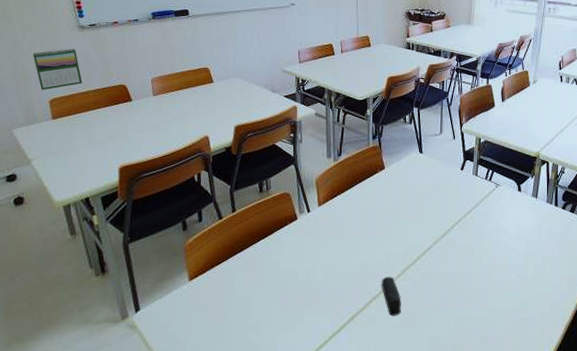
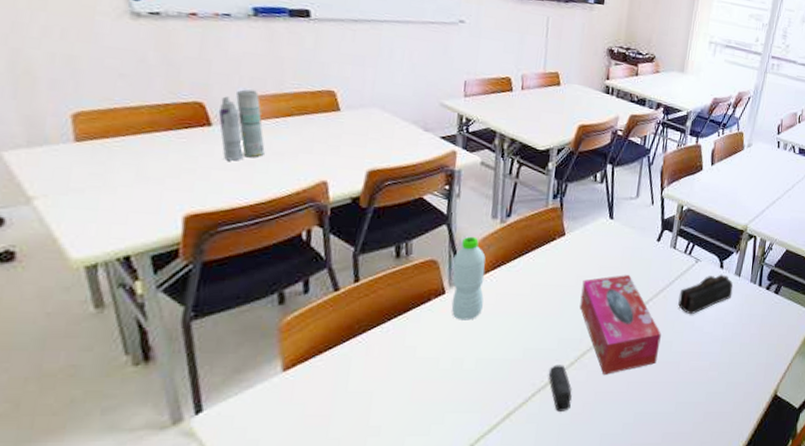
calendar: present [32,48,83,90] -> none [46,41,132,99]
aerosol can: none [135,73,166,125] -> present [218,89,265,161]
water bottle: none [300,173,326,241] -> present [451,236,486,320]
tissue box: none [401,200,471,285] -> present [579,275,661,375]
pencil case: none [484,196,532,233] -> present [678,274,733,315]

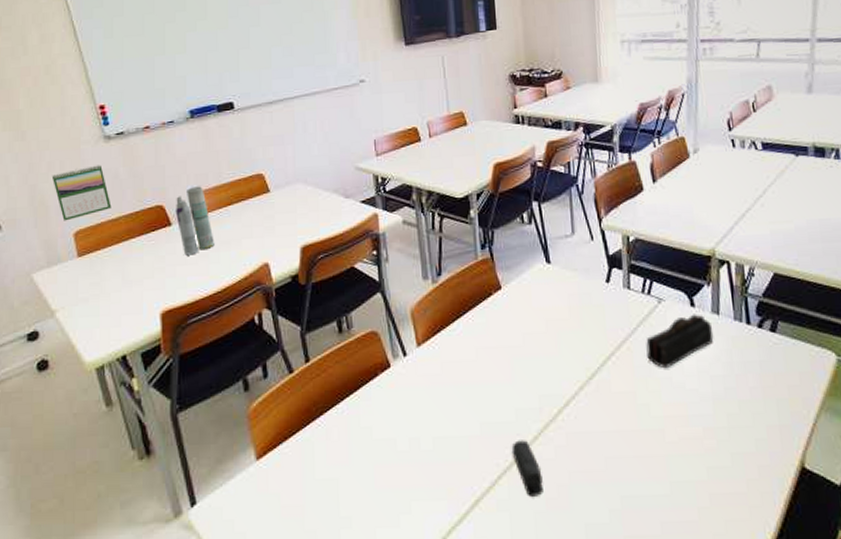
calendar: none [46,41,132,99] -> present [51,165,112,221]
water bottle: present [451,236,486,320] -> none [392,301,430,395]
tissue box: present [579,275,661,375] -> none [530,327,635,450]

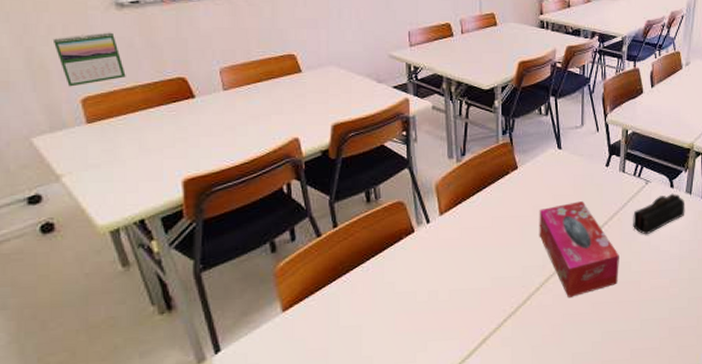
aerosol can: present [175,186,214,256] -> none [198,62,242,127]
stapler: present [511,440,543,497] -> none [517,291,541,334]
tissue box: none [530,327,635,450] -> present [539,201,619,297]

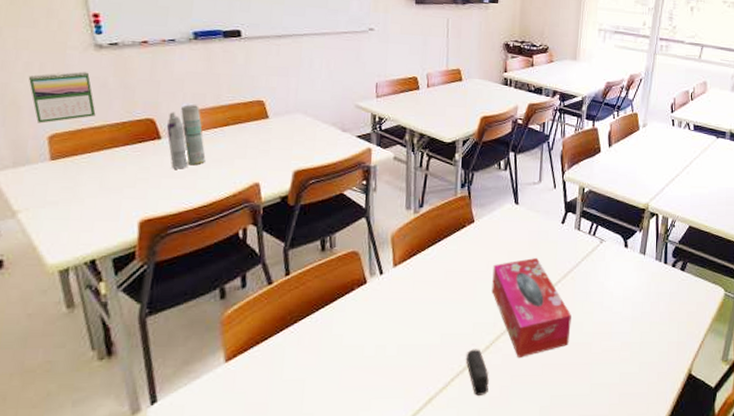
aerosol can: none [198,62,242,127] -> present [166,105,206,169]
stapler: none [517,291,541,334] -> present [465,349,489,396]
pencil case: present [633,193,685,235] -> none [586,253,639,295]

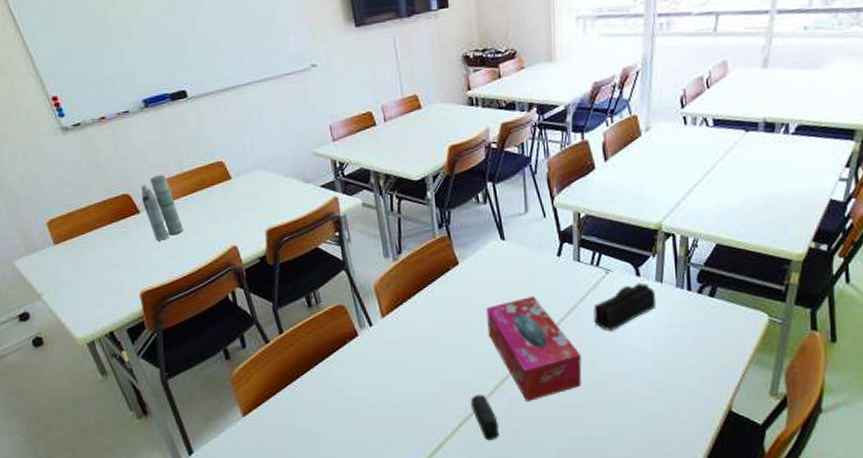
calendar: present [28,71,96,124] -> none [16,156,80,212]
pencil case: none [586,253,639,295] -> present [593,282,657,331]

